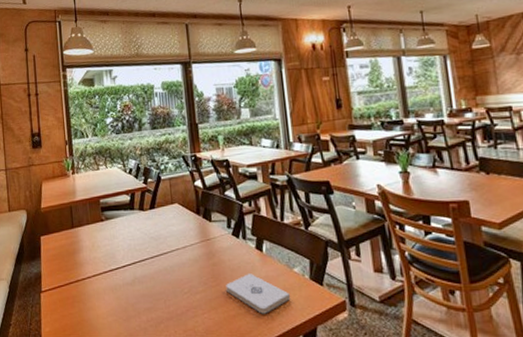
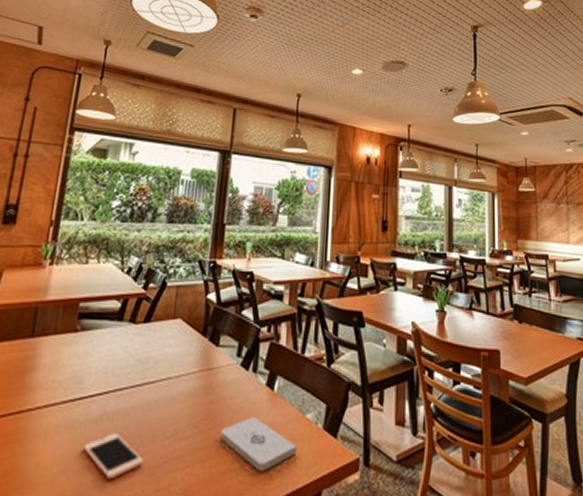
cell phone: none [125,292,171,325] -> present [82,433,143,480]

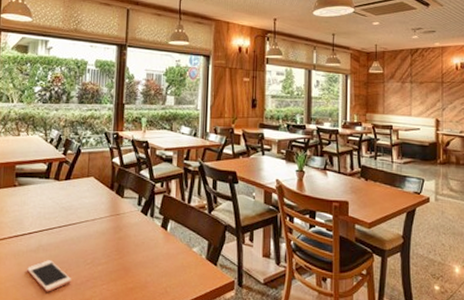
notepad: present [220,417,298,471] -> none [128,250,187,288]

